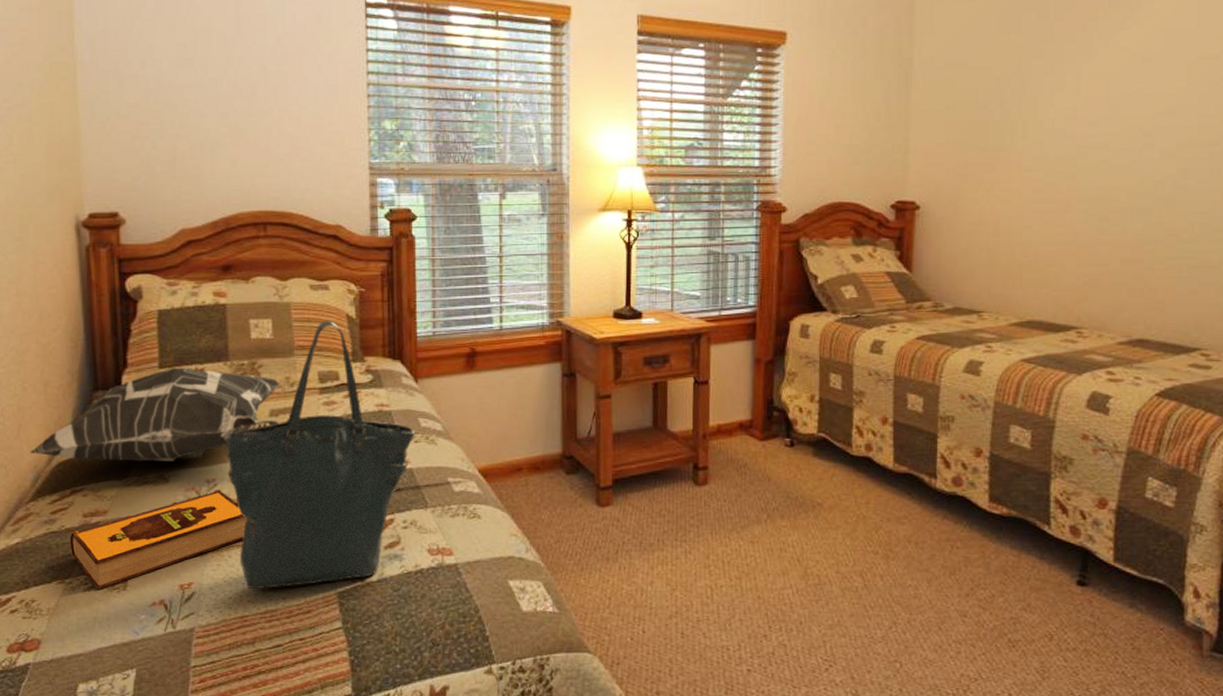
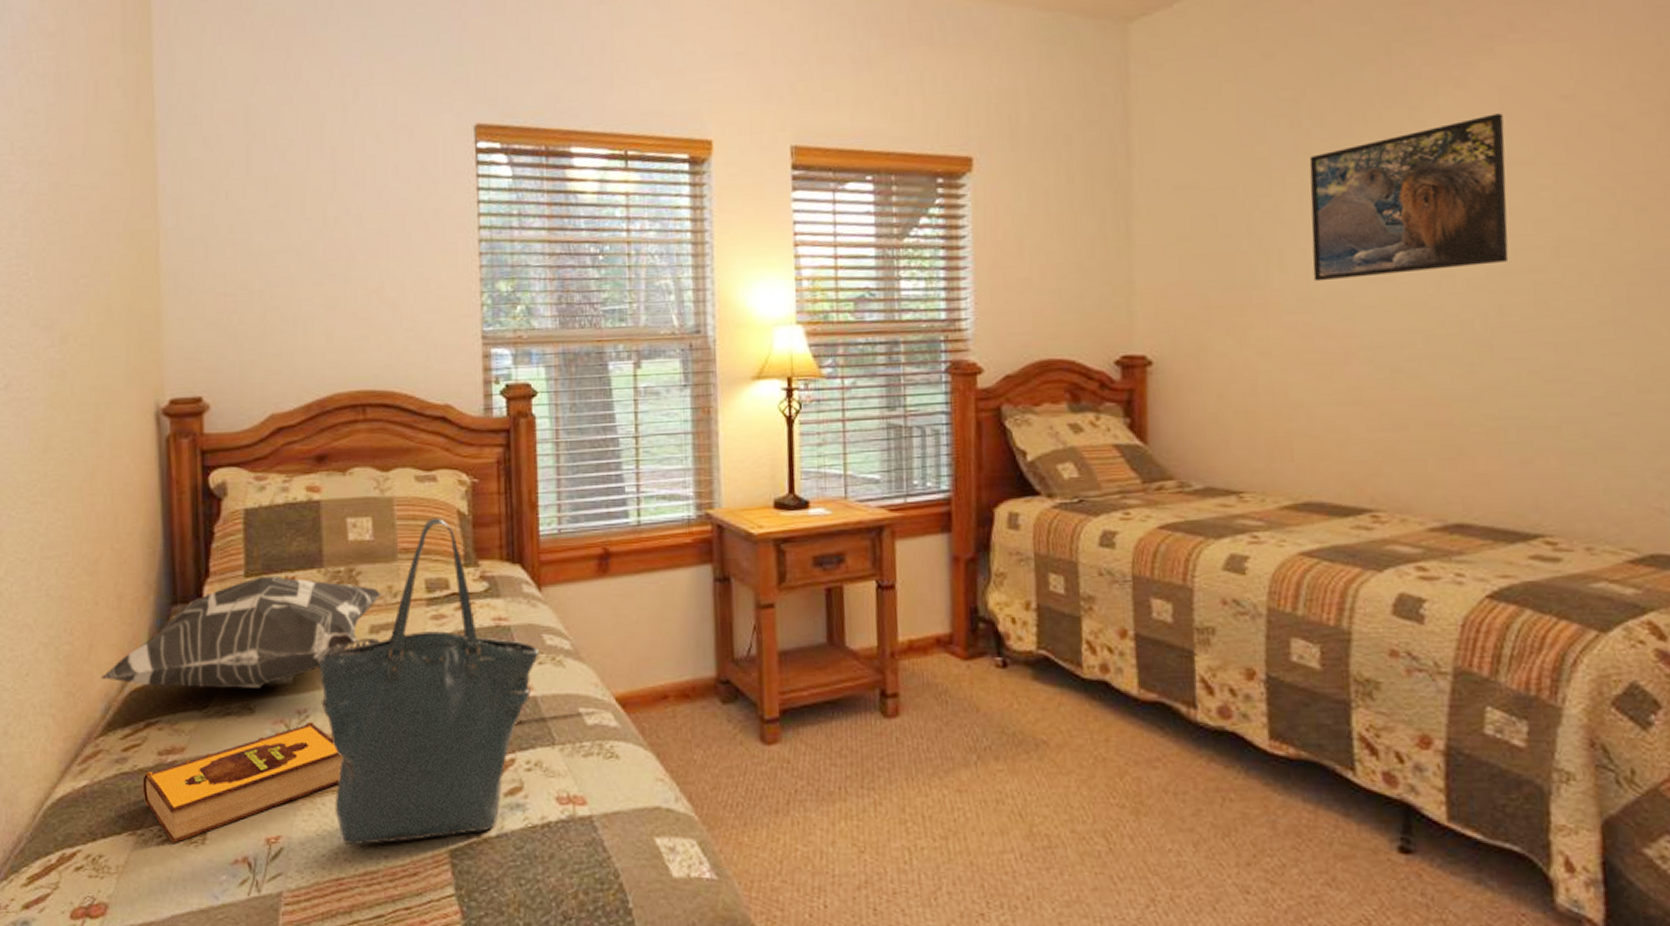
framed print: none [1048,17,1199,146] -> present [1309,113,1509,282]

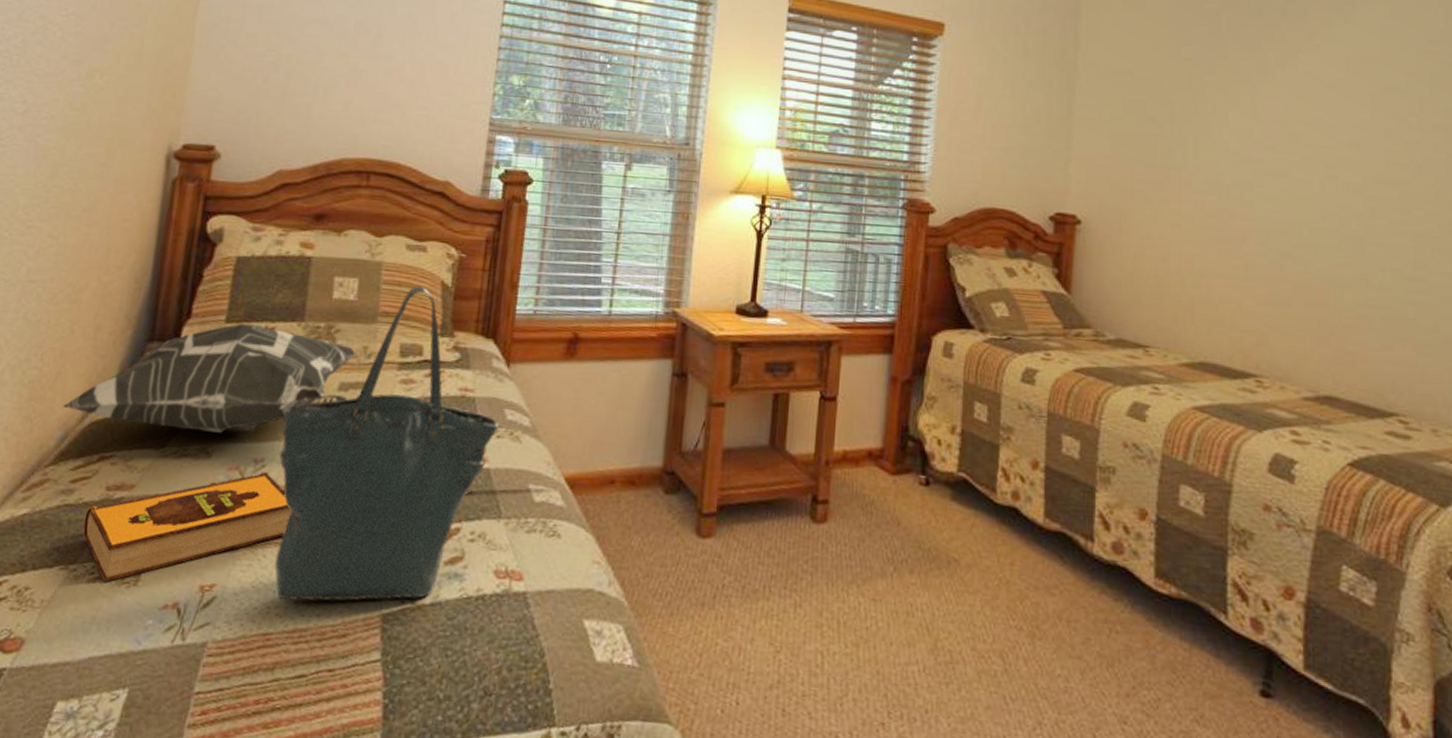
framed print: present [1309,113,1509,282] -> none [1221,47,1383,173]

